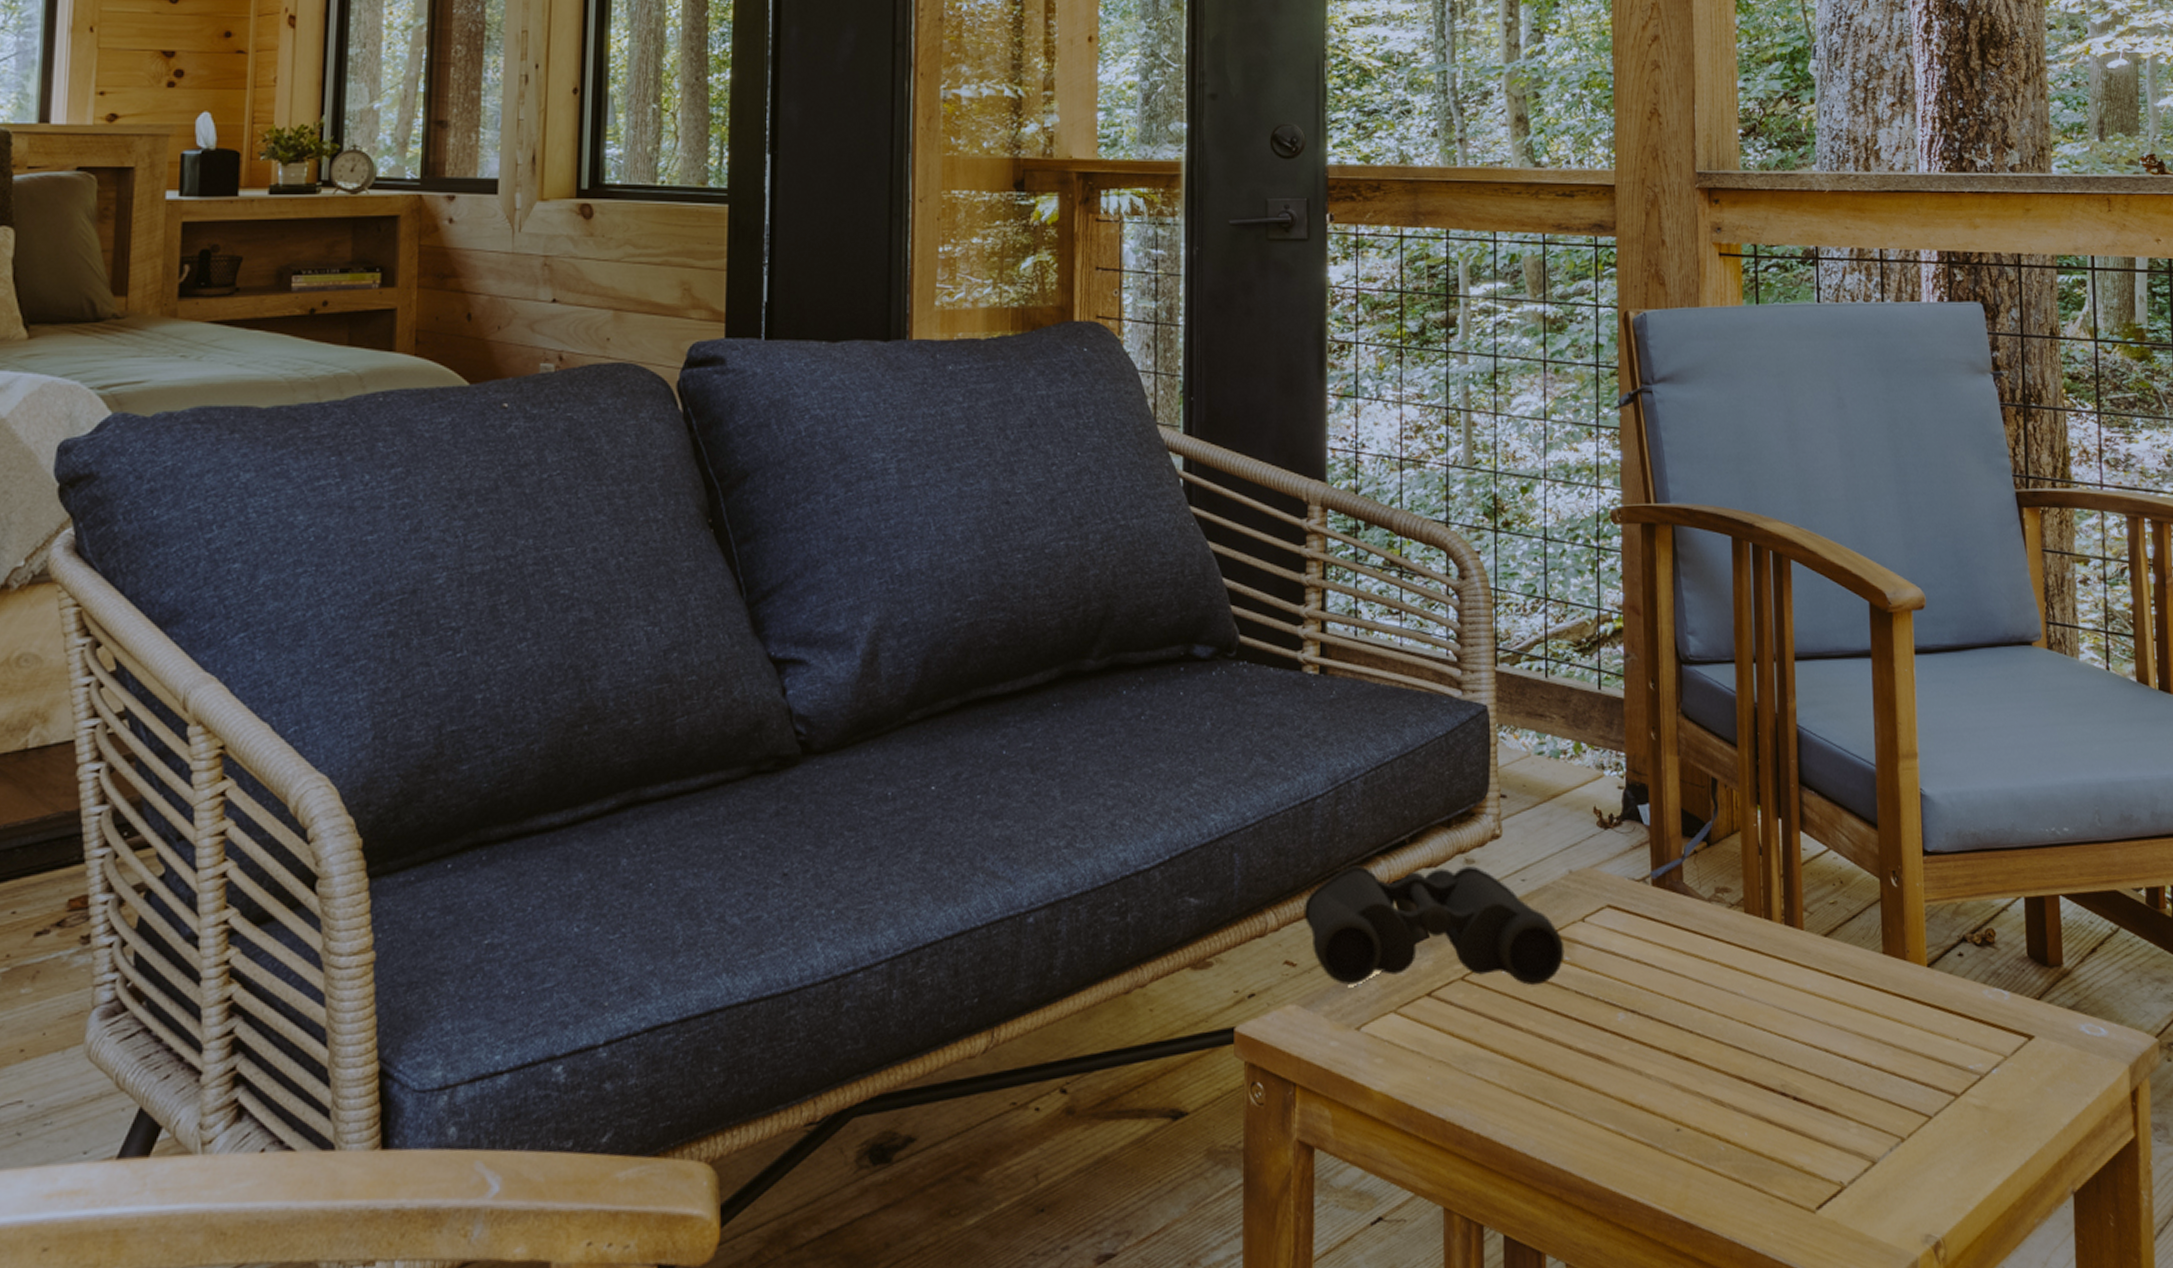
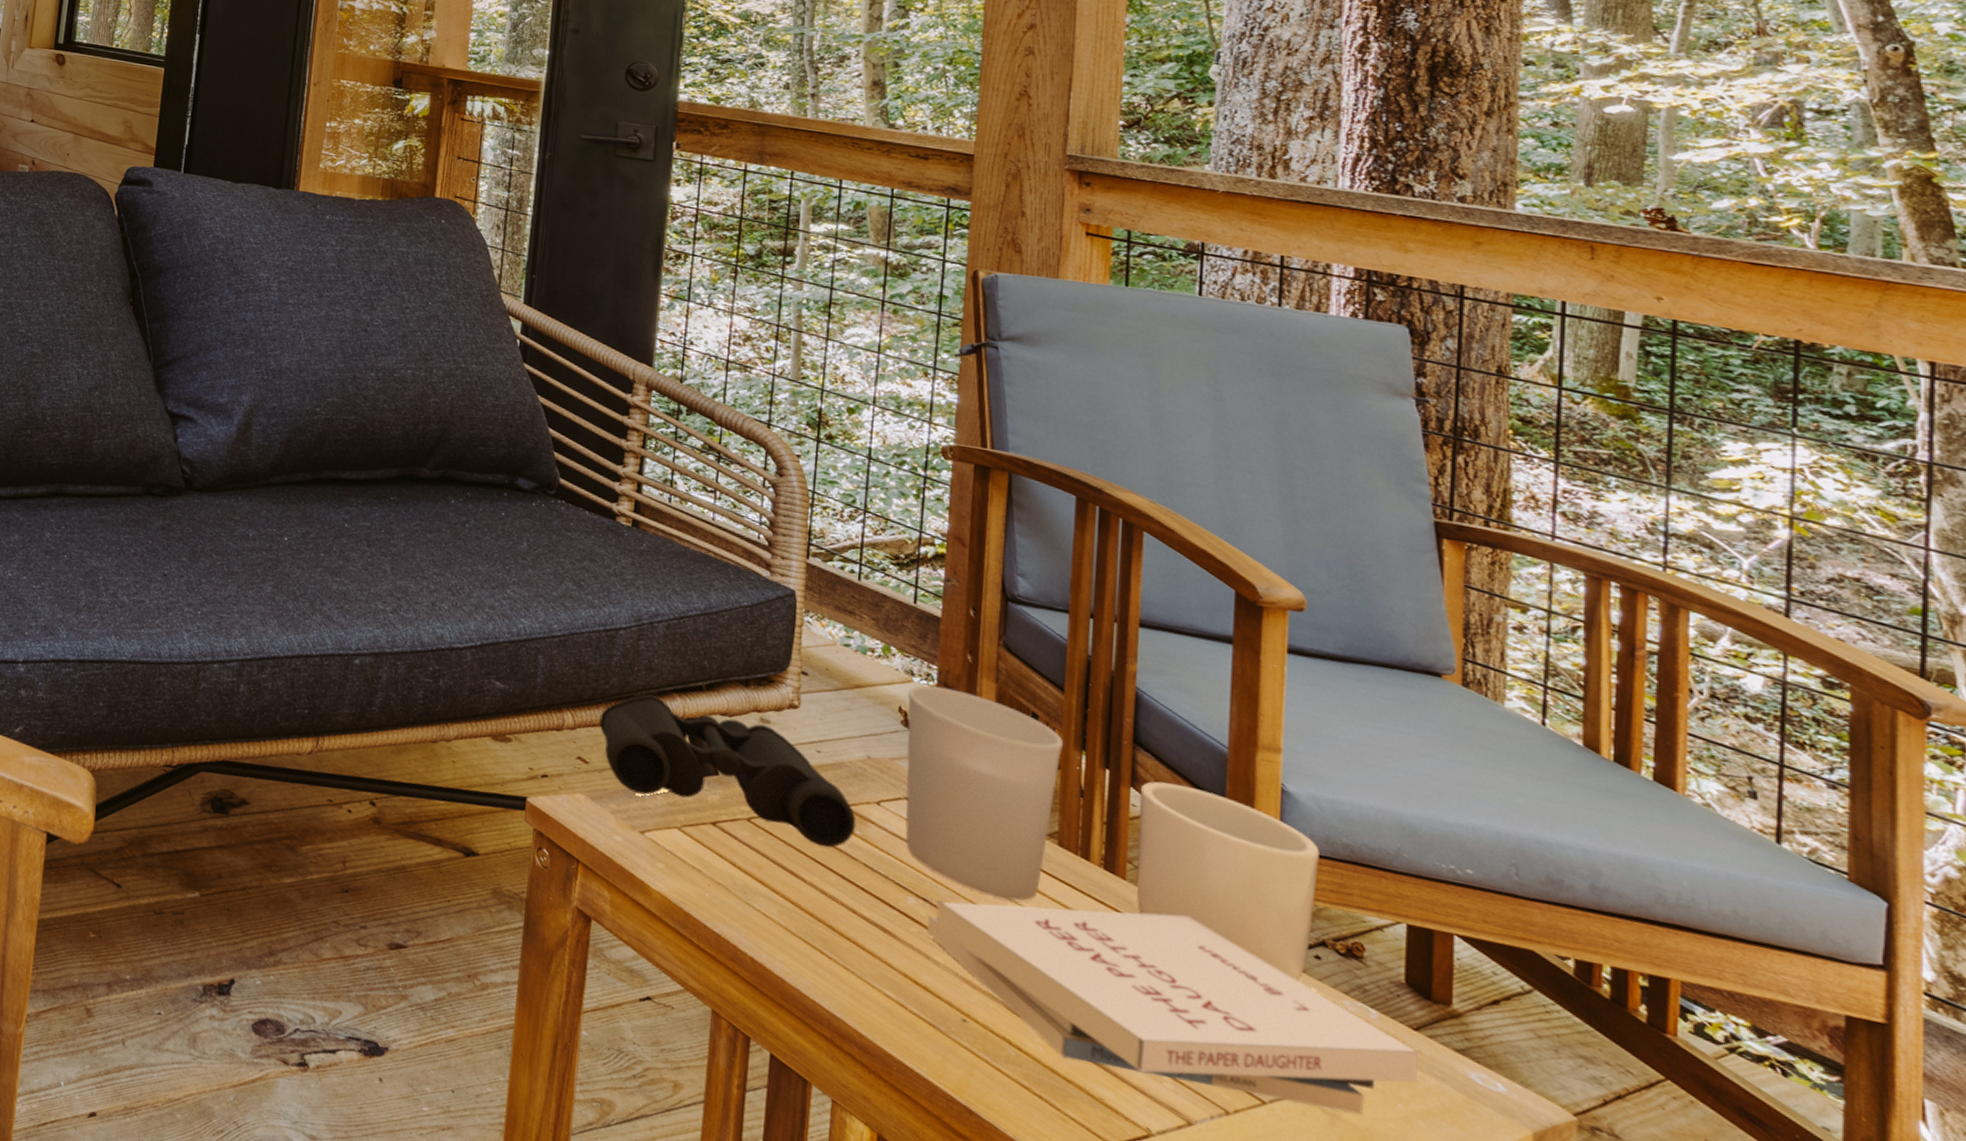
candle holder: none [1601,773,1740,986] -> present [904,685,1063,901]
books: none [1637,950,2044,1136] -> present [926,901,1419,1115]
mug: none [1808,815,1955,986] -> present [1136,781,1320,983]

